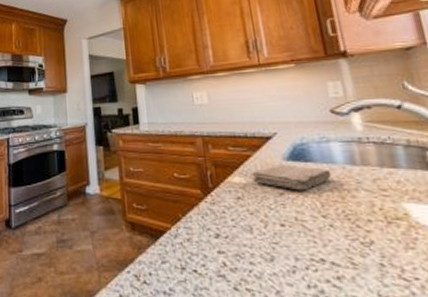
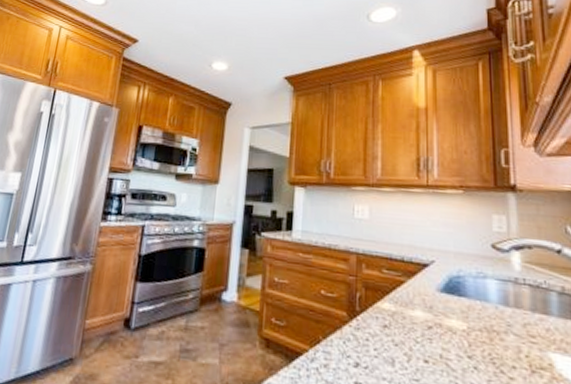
washcloth: present [251,164,332,191] -> none [402,295,484,327]

